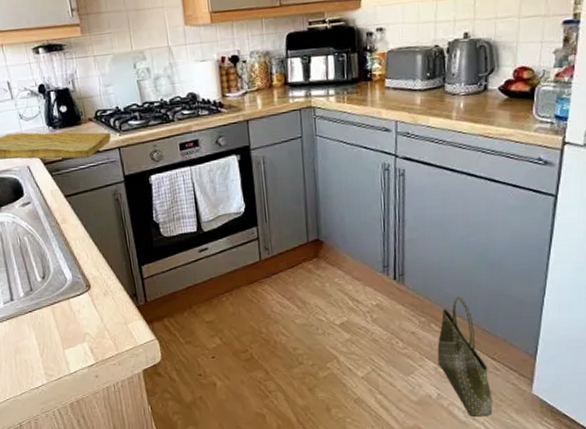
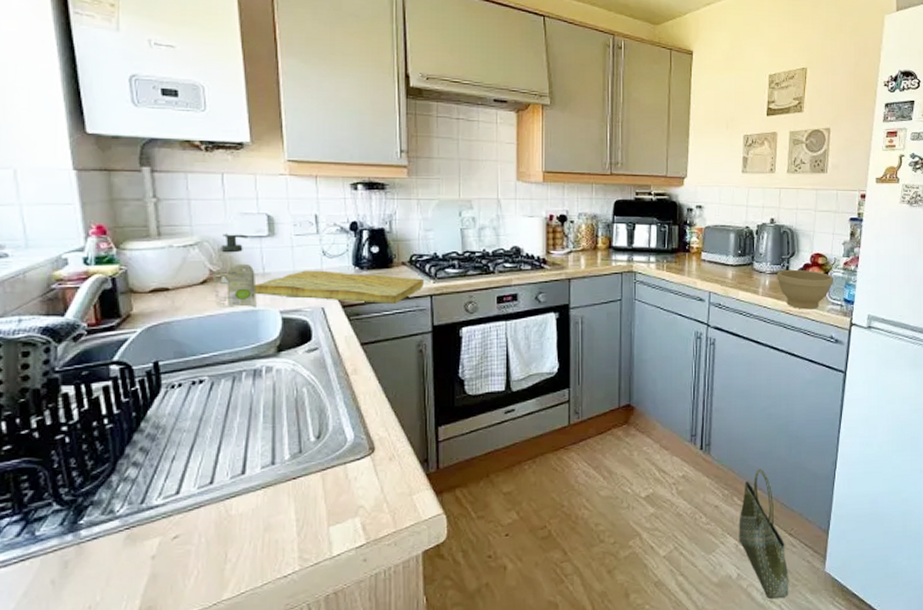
bowl: none [472,87,542,132] -> present [776,269,833,310]

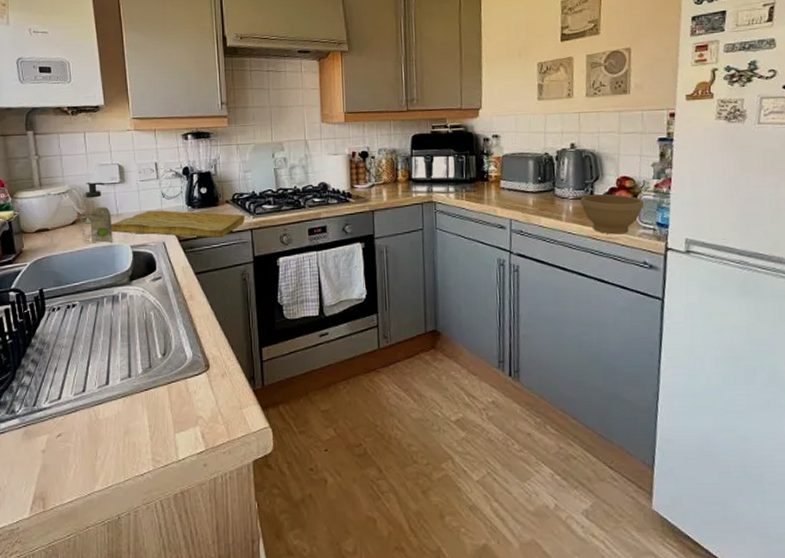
shopping bag: present [739,469,789,599] -> none [553,398,613,533]

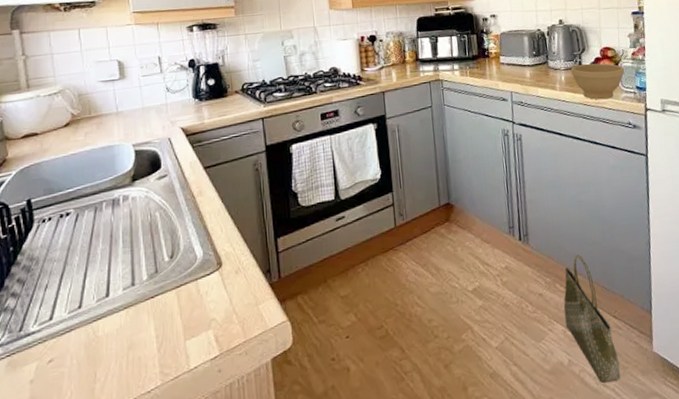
soap dispenser: present [80,182,113,244] -> none [74,79,112,146]
cutting board: present [110,210,245,239] -> none [109,103,256,132]
shopping bag: none [553,398,613,533] -> present [563,254,621,383]

